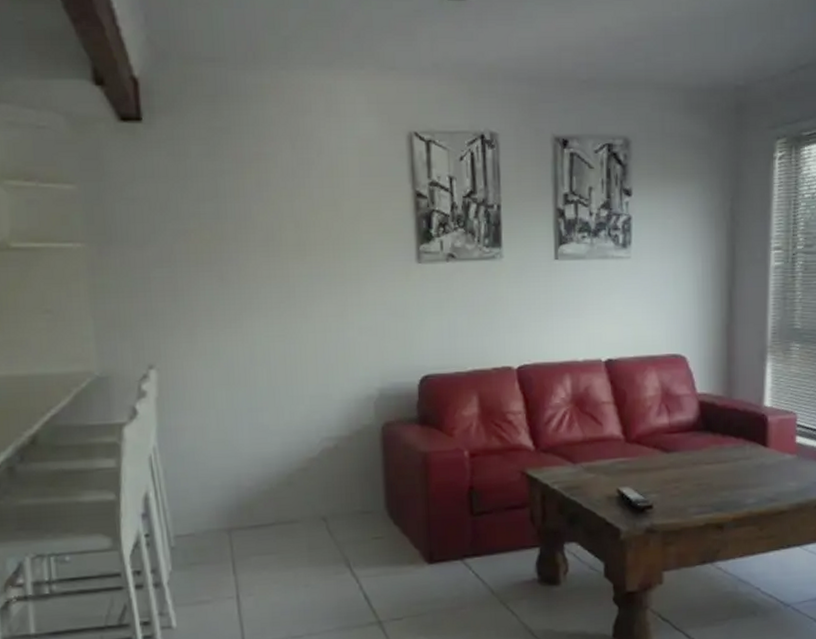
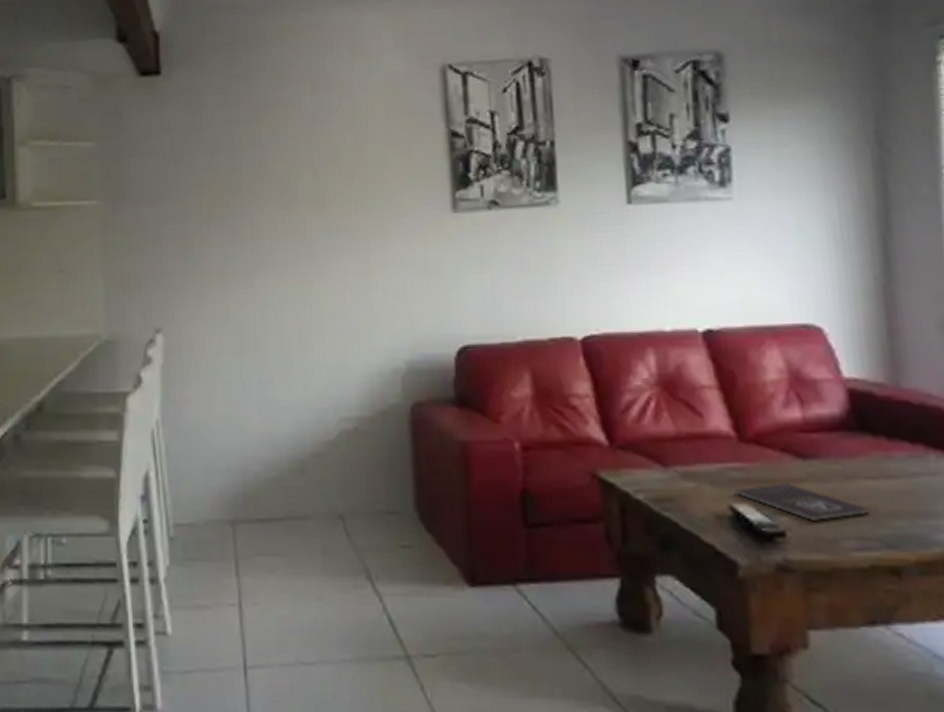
book: none [622,470,708,496] -> present [736,483,871,521]

